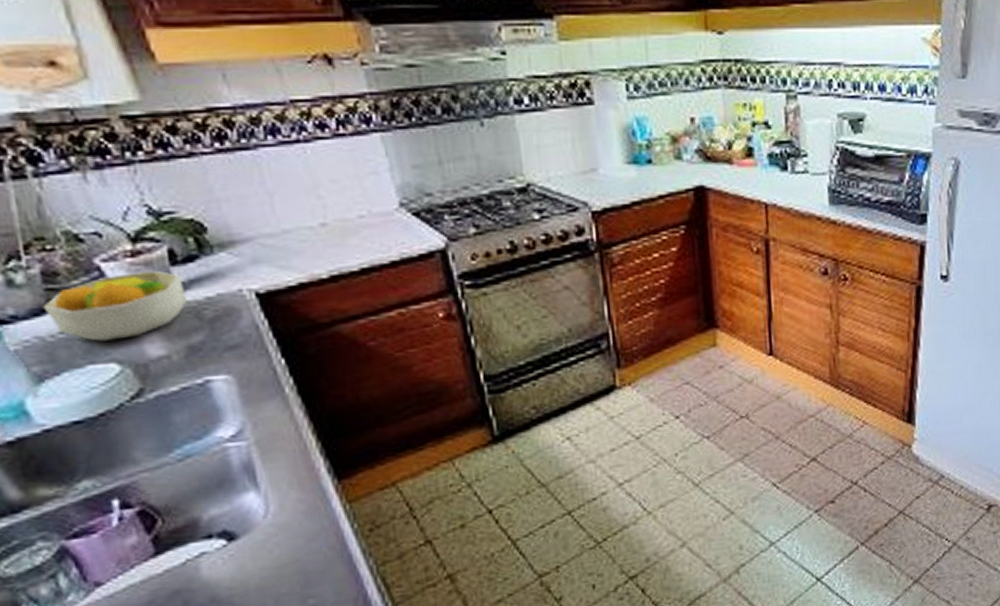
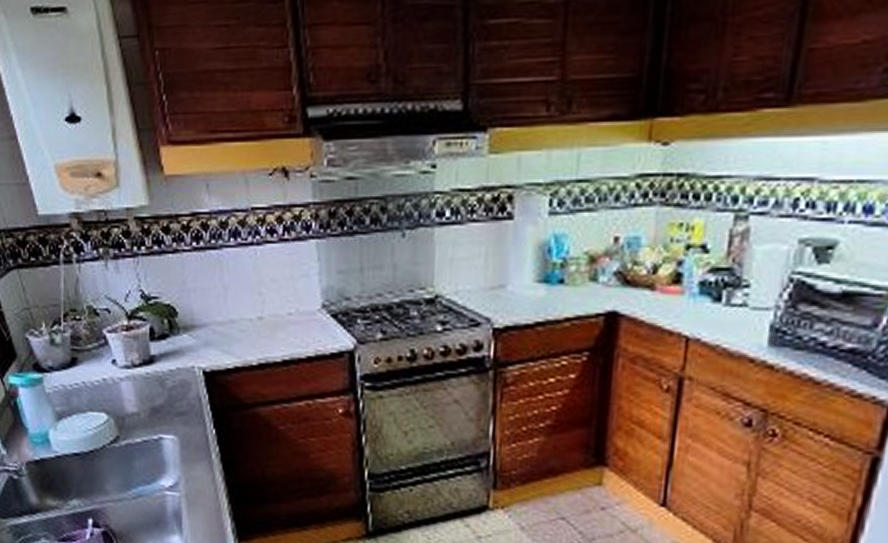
fruit bowl: present [43,270,188,341] -> none [68,343,157,395]

